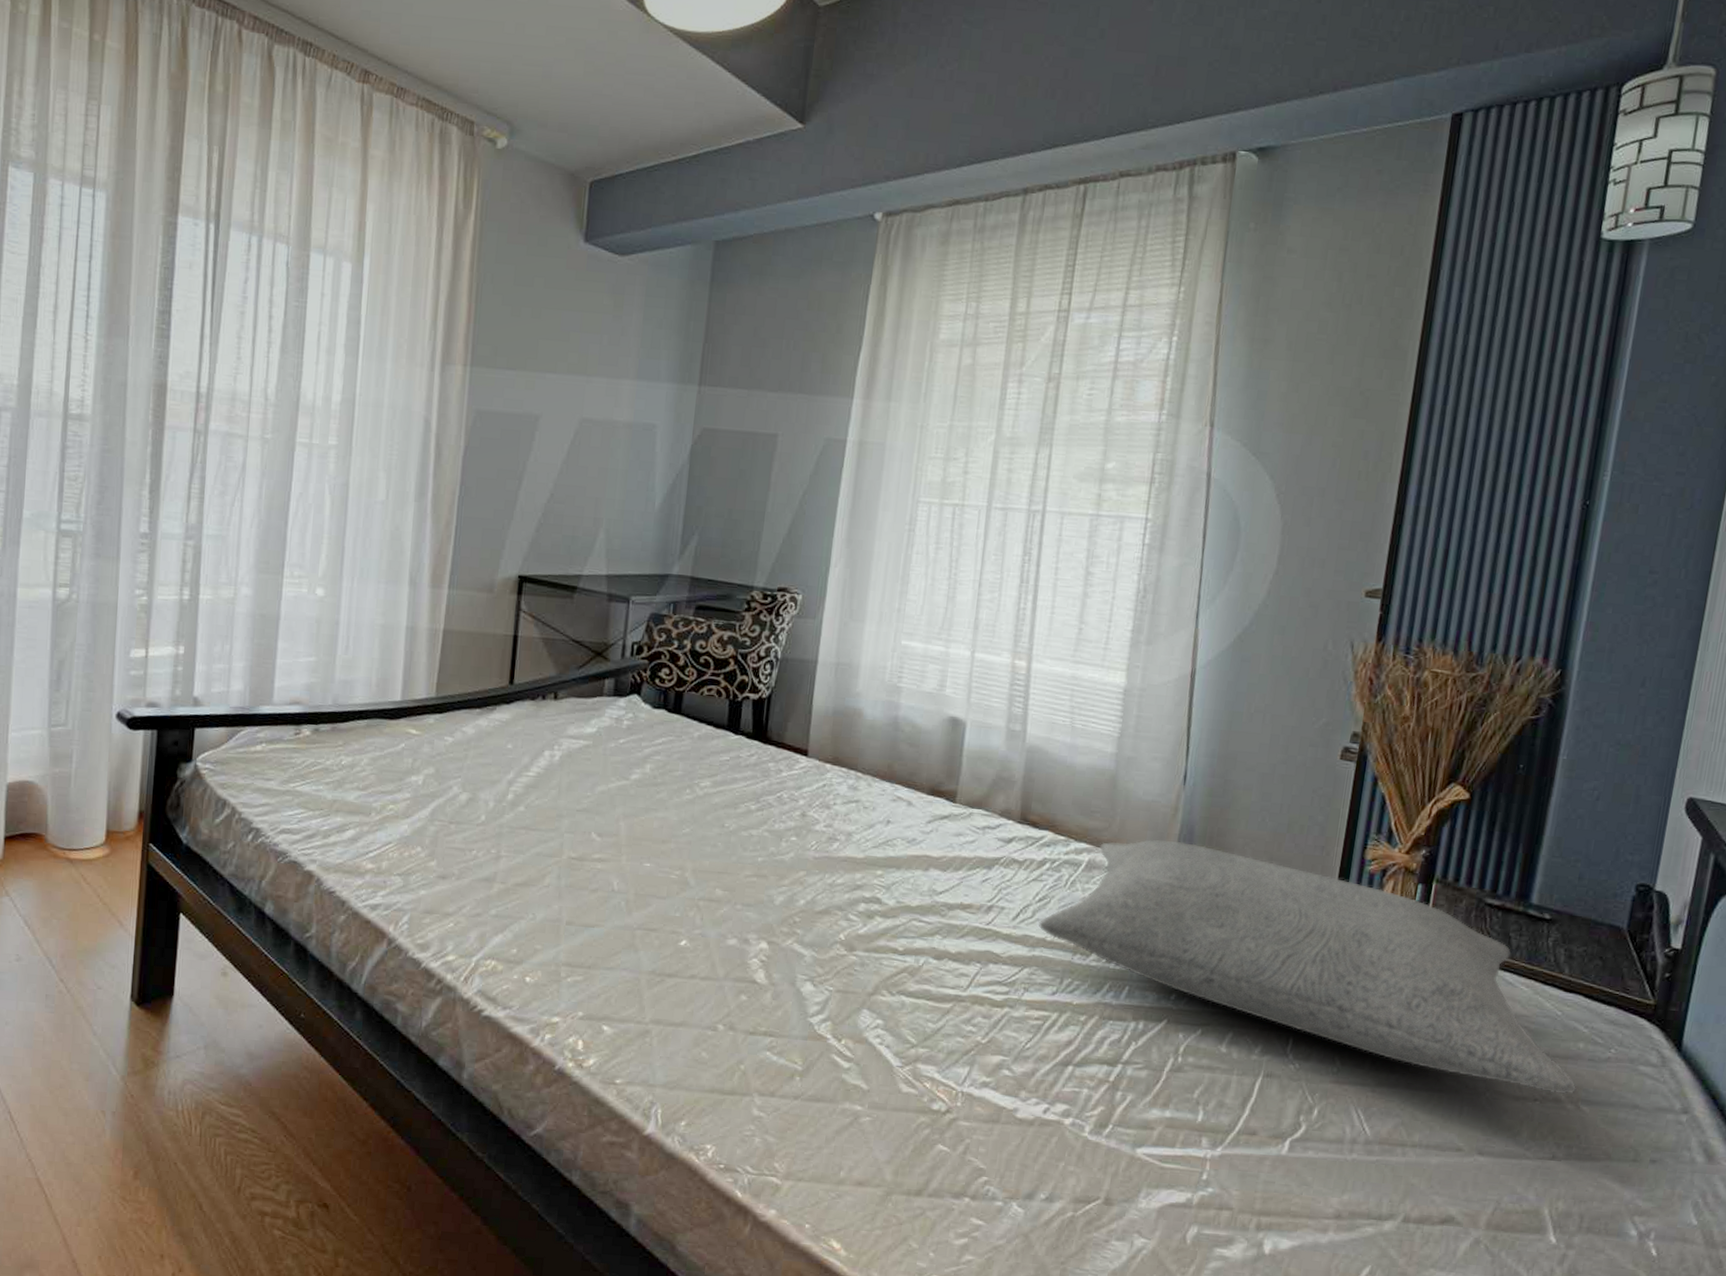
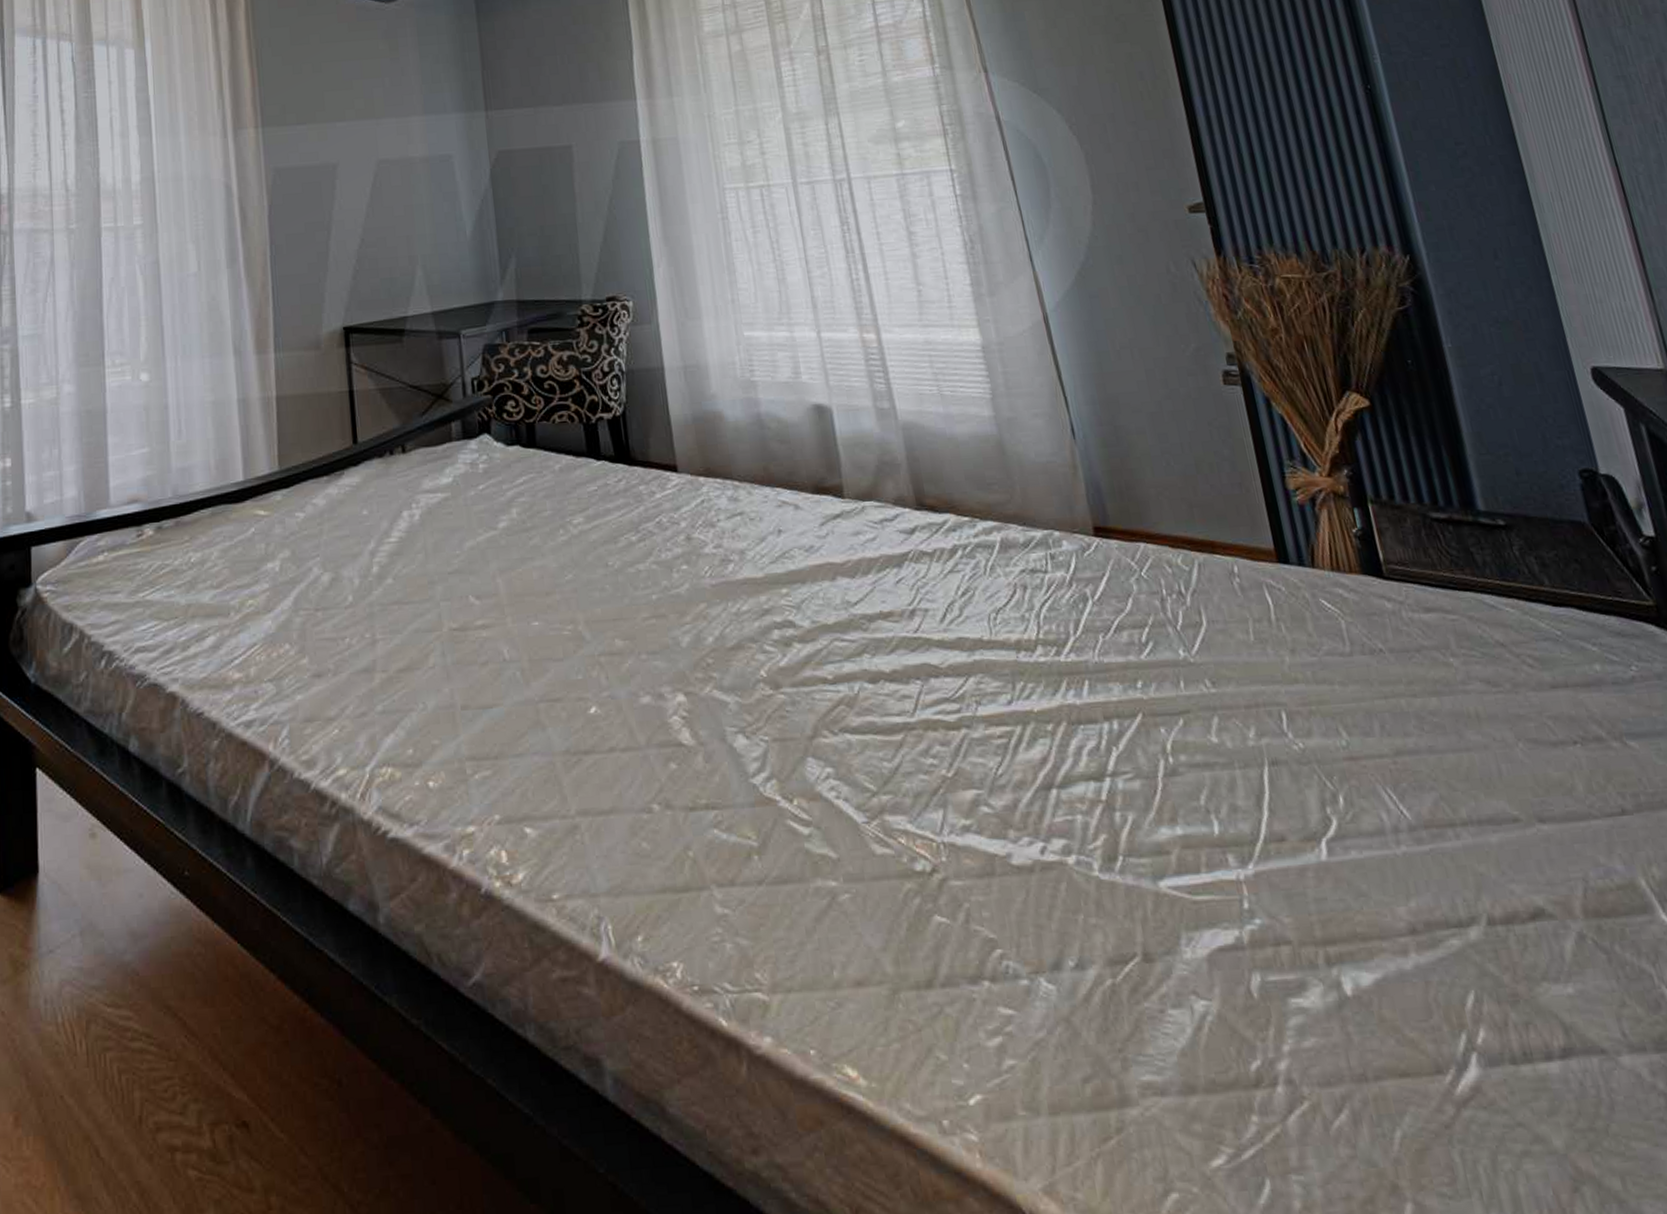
pillow: present [1039,839,1578,1095] -> none [970,502,1615,732]

